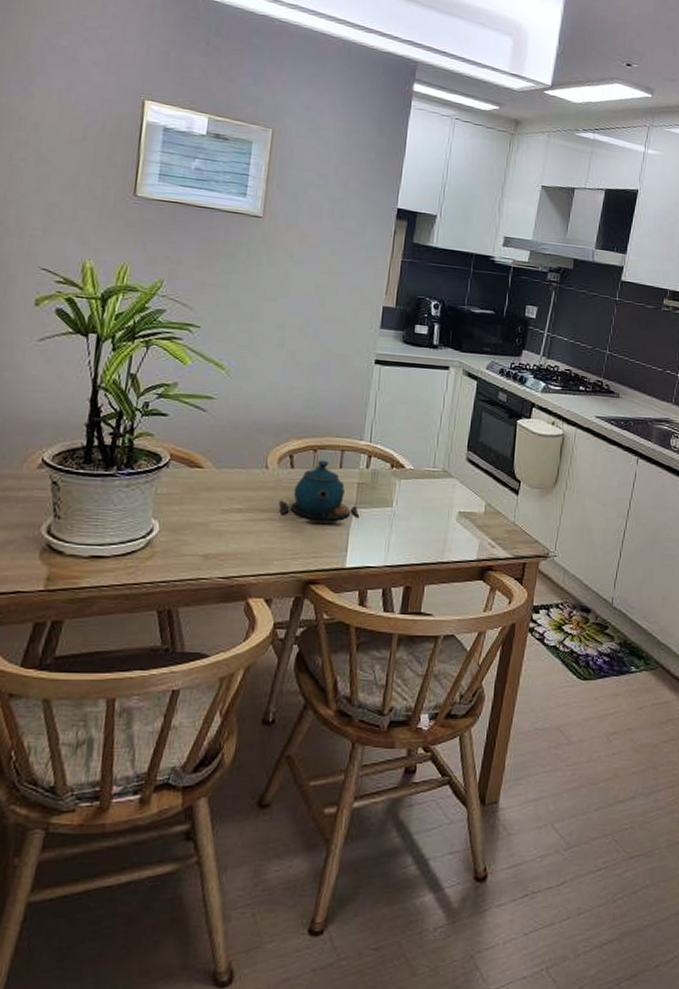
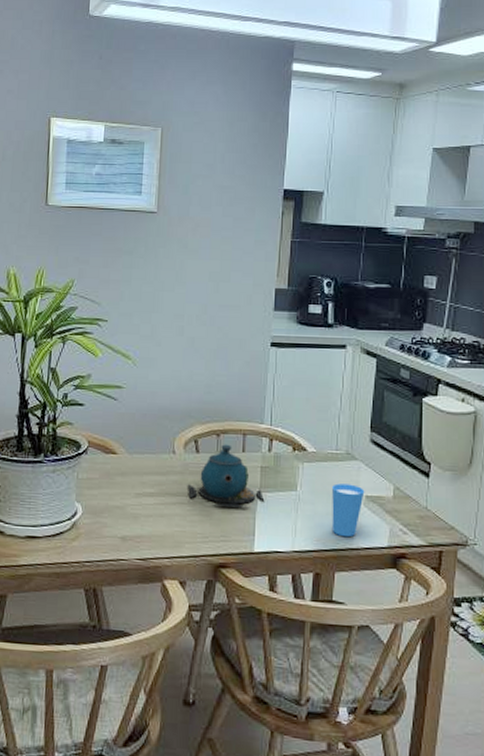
cup: none [425,500,458,552] -> present [332,483,365,538]

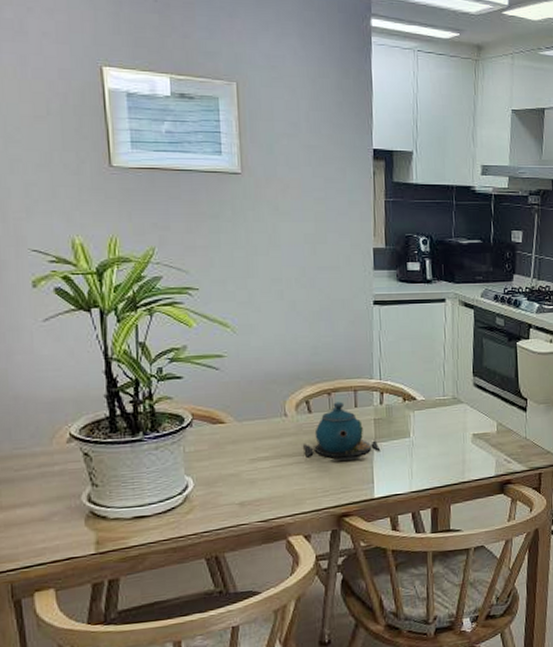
cup: present [332,483,365,538] -> none [442,425,472,473]

